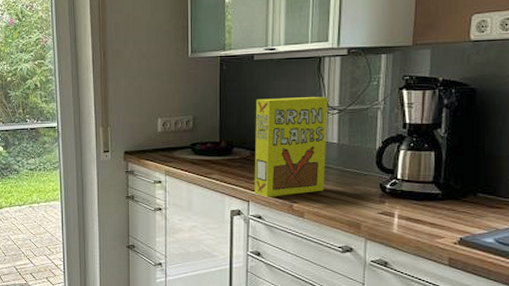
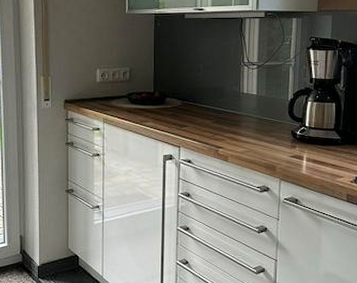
cereal box: present [254,97,328,197] -> none [185,53,249,143]

